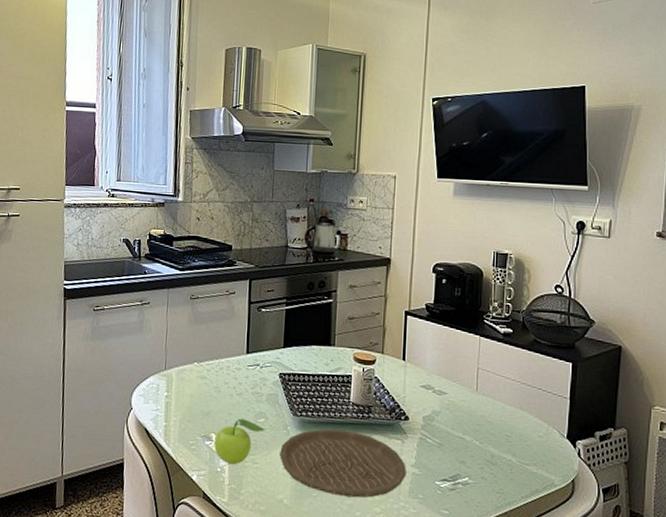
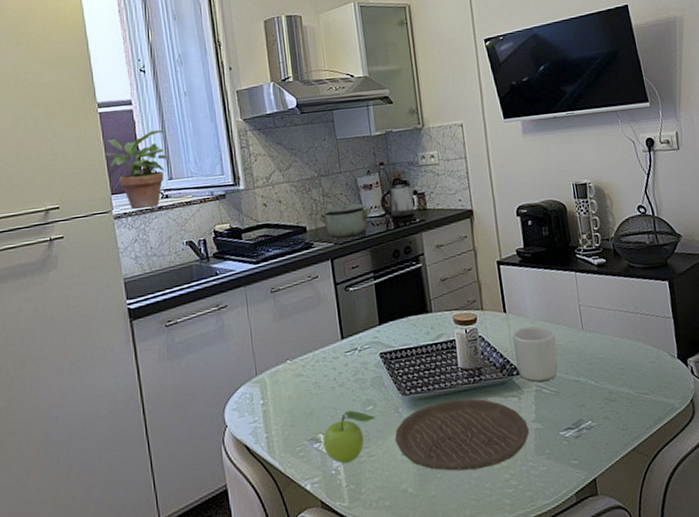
potted plant: none [65,134,121,203] -> present [105,129,168,209]
saucepan: none [244,231,295,263] -> present [317,203,371,238]
mug: none [406,377,449,431] -> present [512,325,558,382]

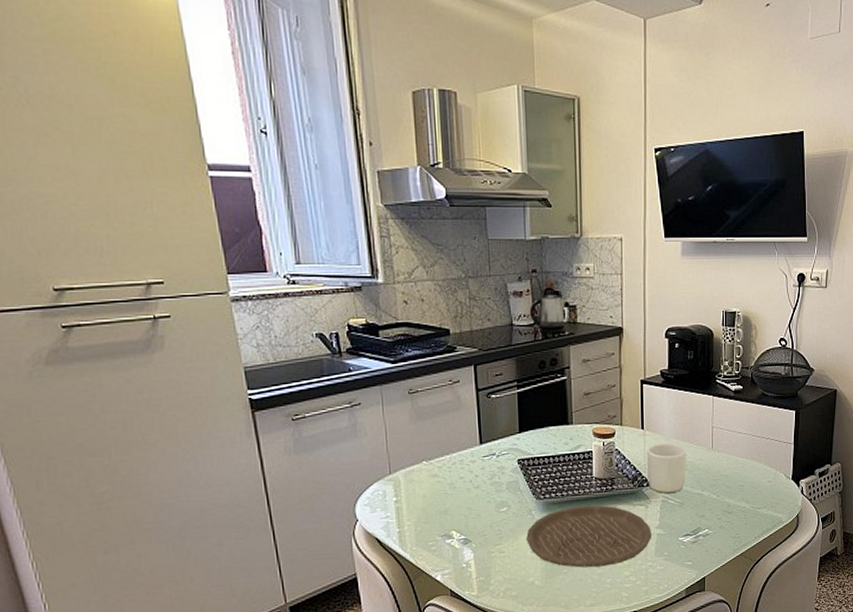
potted plant: present [105,129,168,209] -> none [218,205,295,292]
saucepan: present [317,203,371,238] -> none [462,310,520,344]
fruit: present [323,410,376,464] -> none [455,511,509,558]

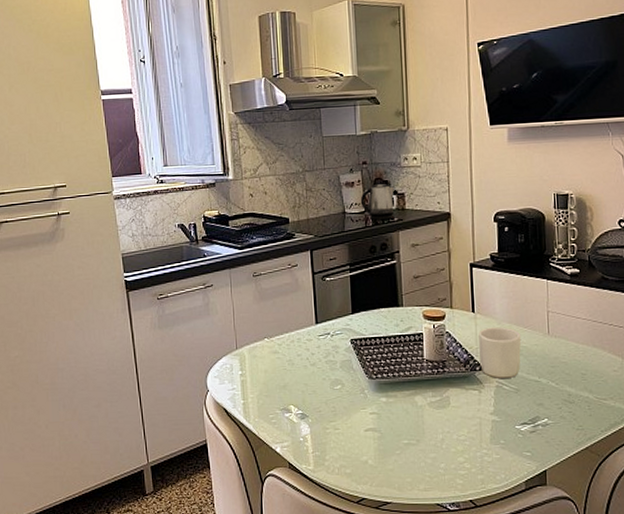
plate: present [526,505,652,568] -> none [359,387,486,451]

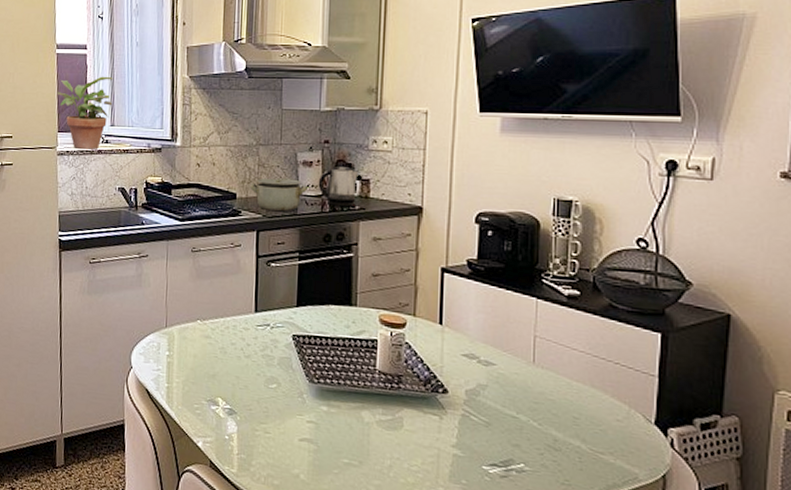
potted plant: none [107,118,164,191] -> present [57,76,114,149]
saucepan: none [300,199,352,231] -> present [250,178,307,212]
mug: present [478,327,522,378] -> none [444,344,499,408]

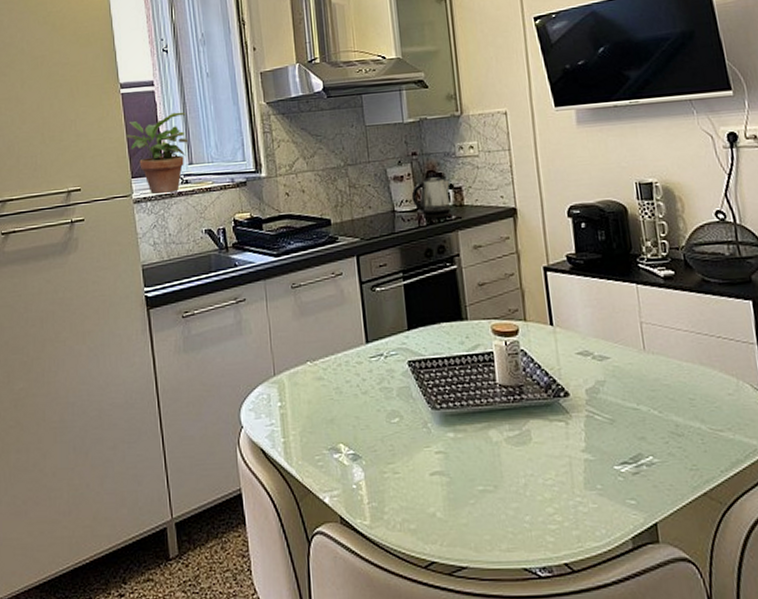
saucepan: present [250,178,307,212] -> none [343,196,402,233]

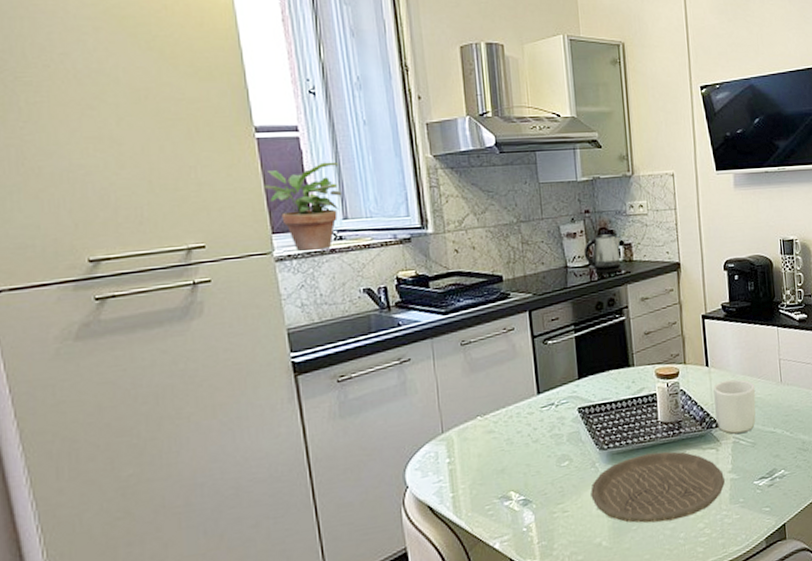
plate: none [423,418,578,500] -> present [590,451,725,524]
mug: none [559,342,614,406] -> present [713,379,756,434]

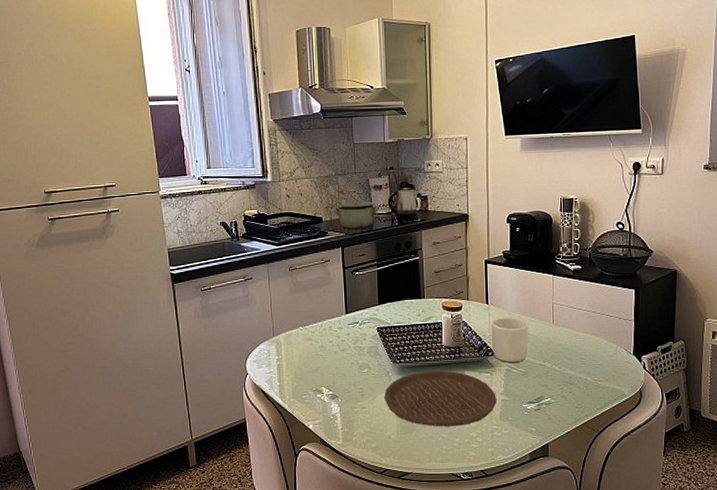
potted plant: present [264,162,343,251] -> none [154,124,207,191]
saucepan: none [515,252,574,289] -> present [333,201,379,230]

